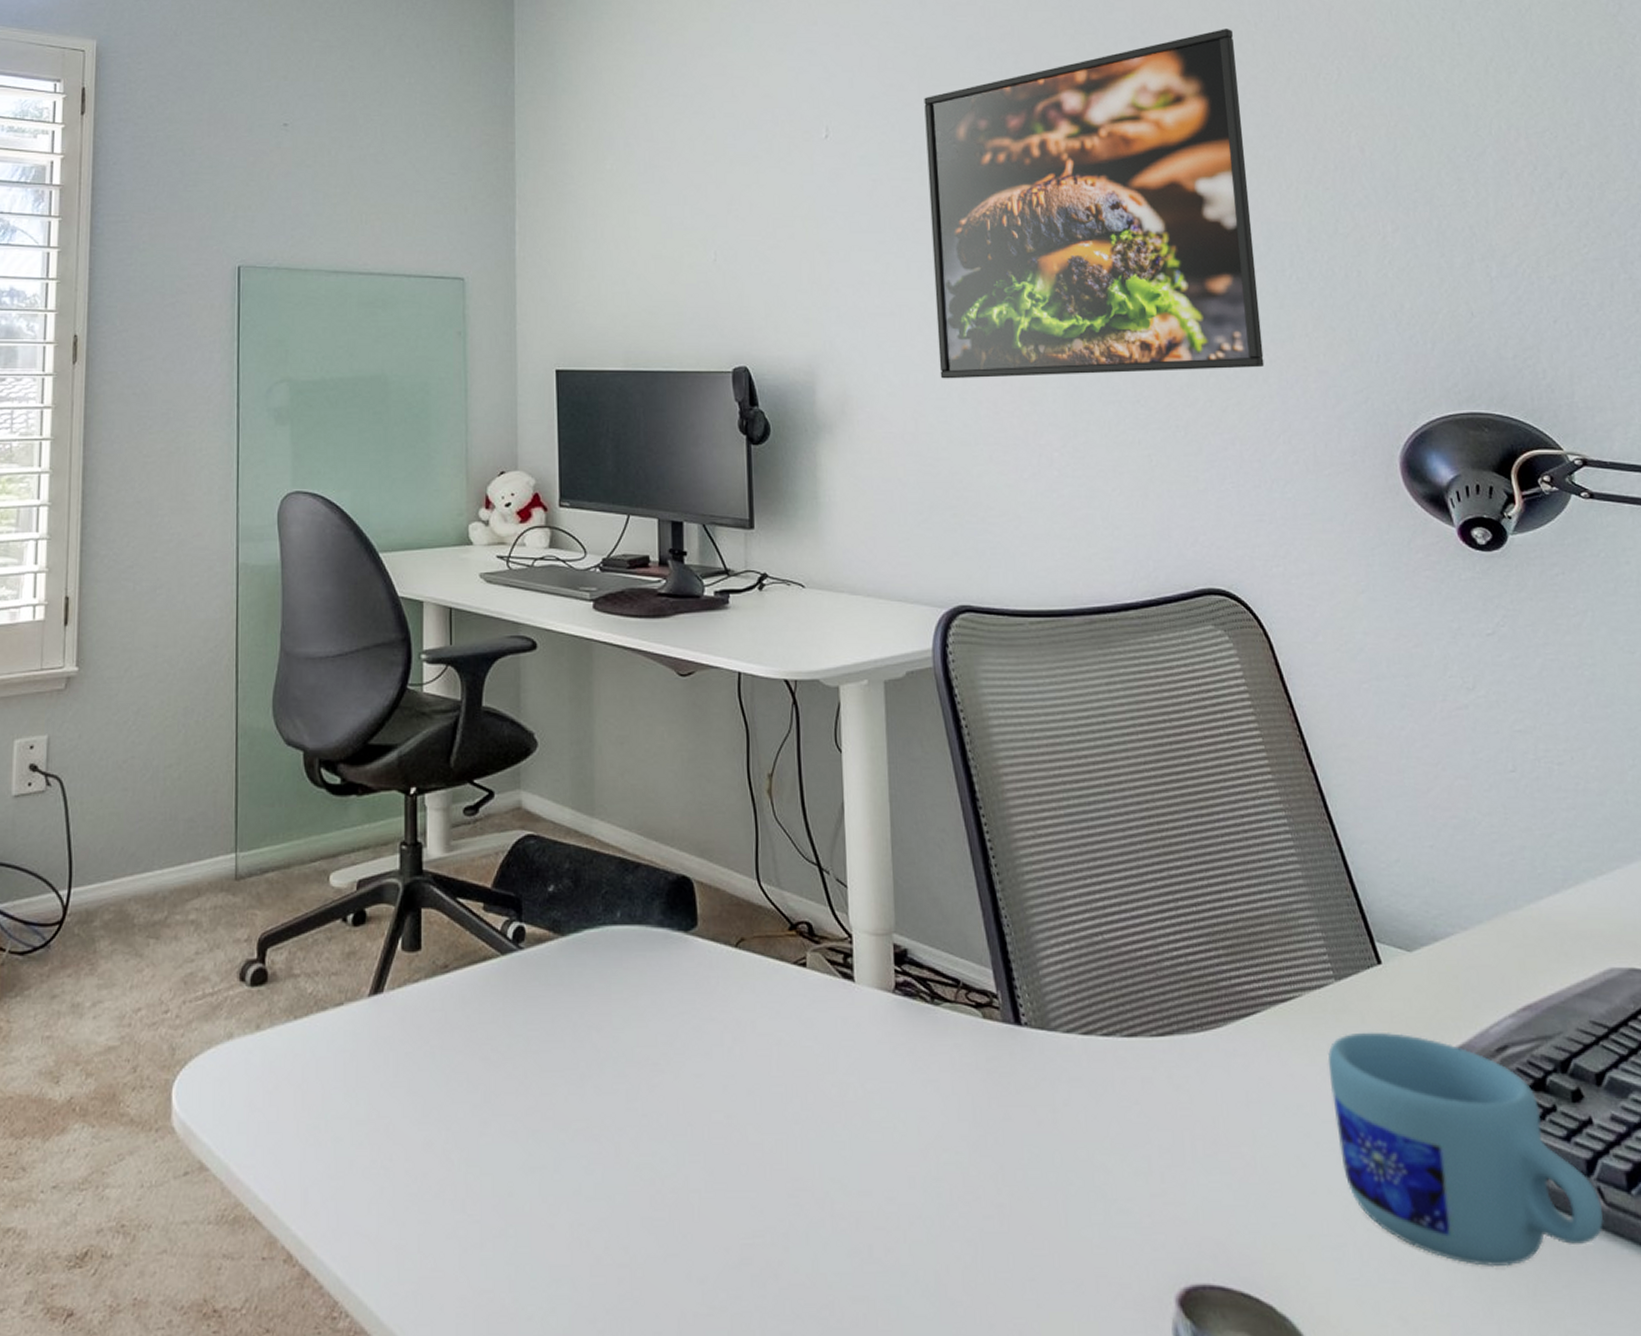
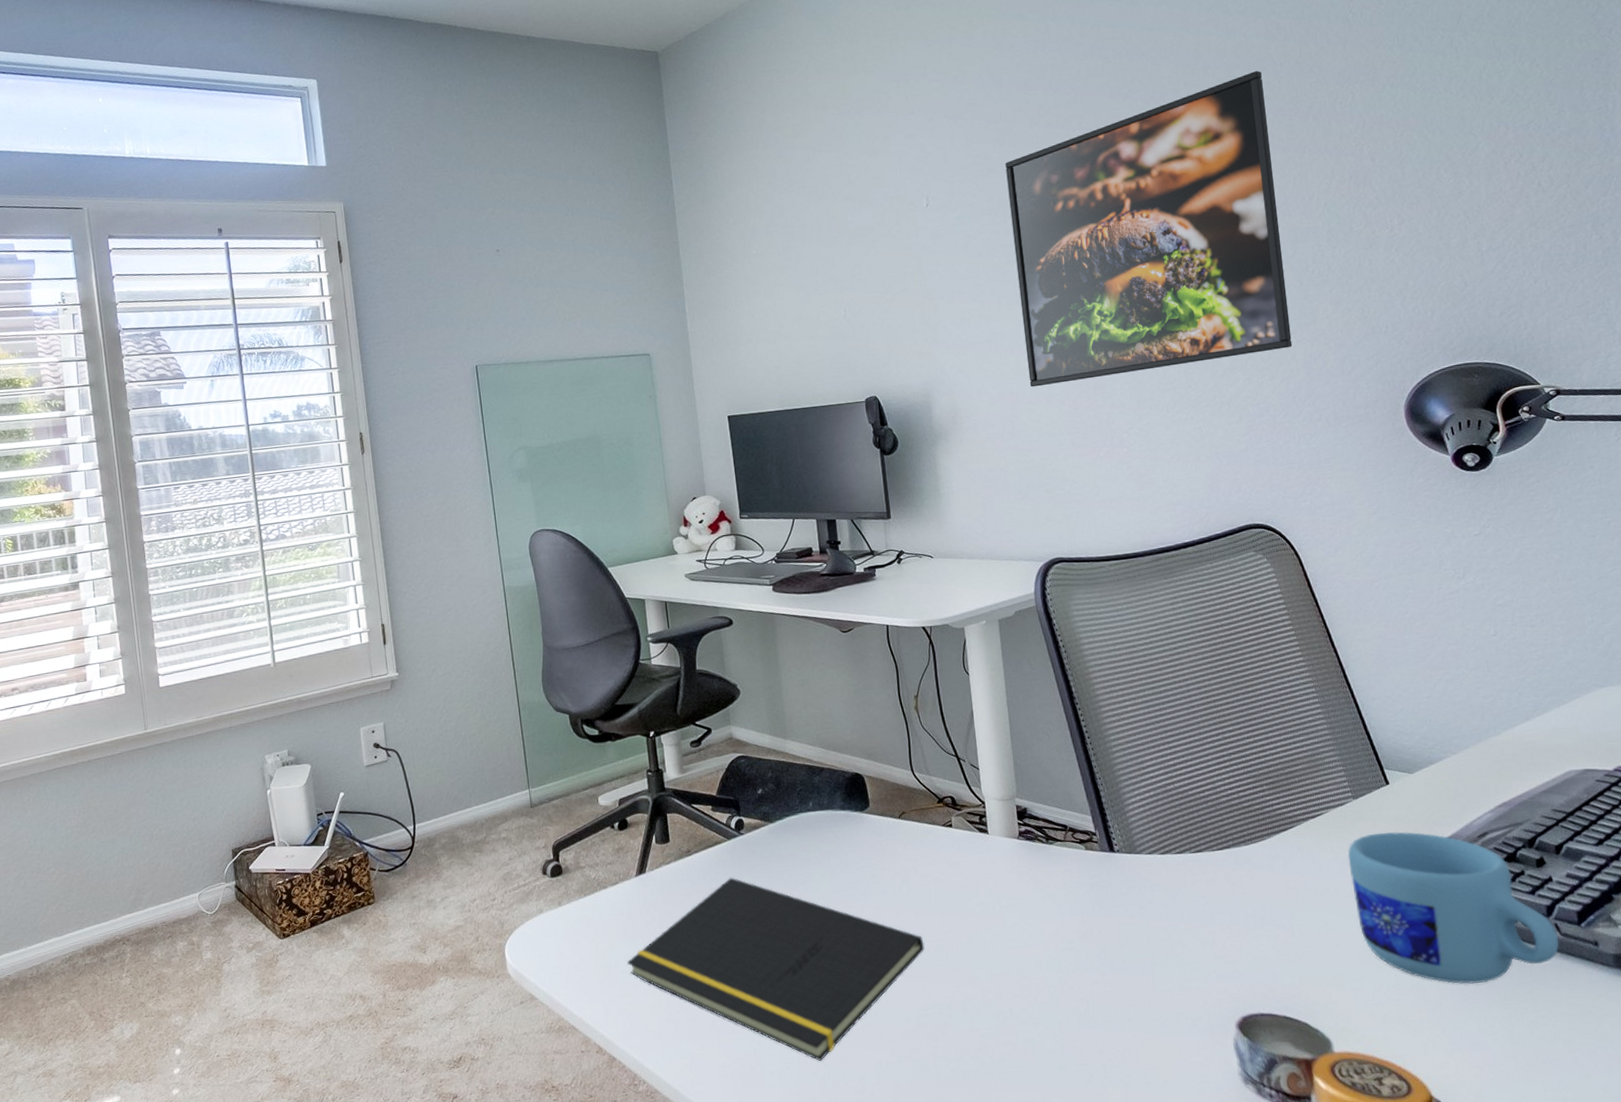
notepad: none [343,1011,758,1305] -> present [627,877,925,1062]

